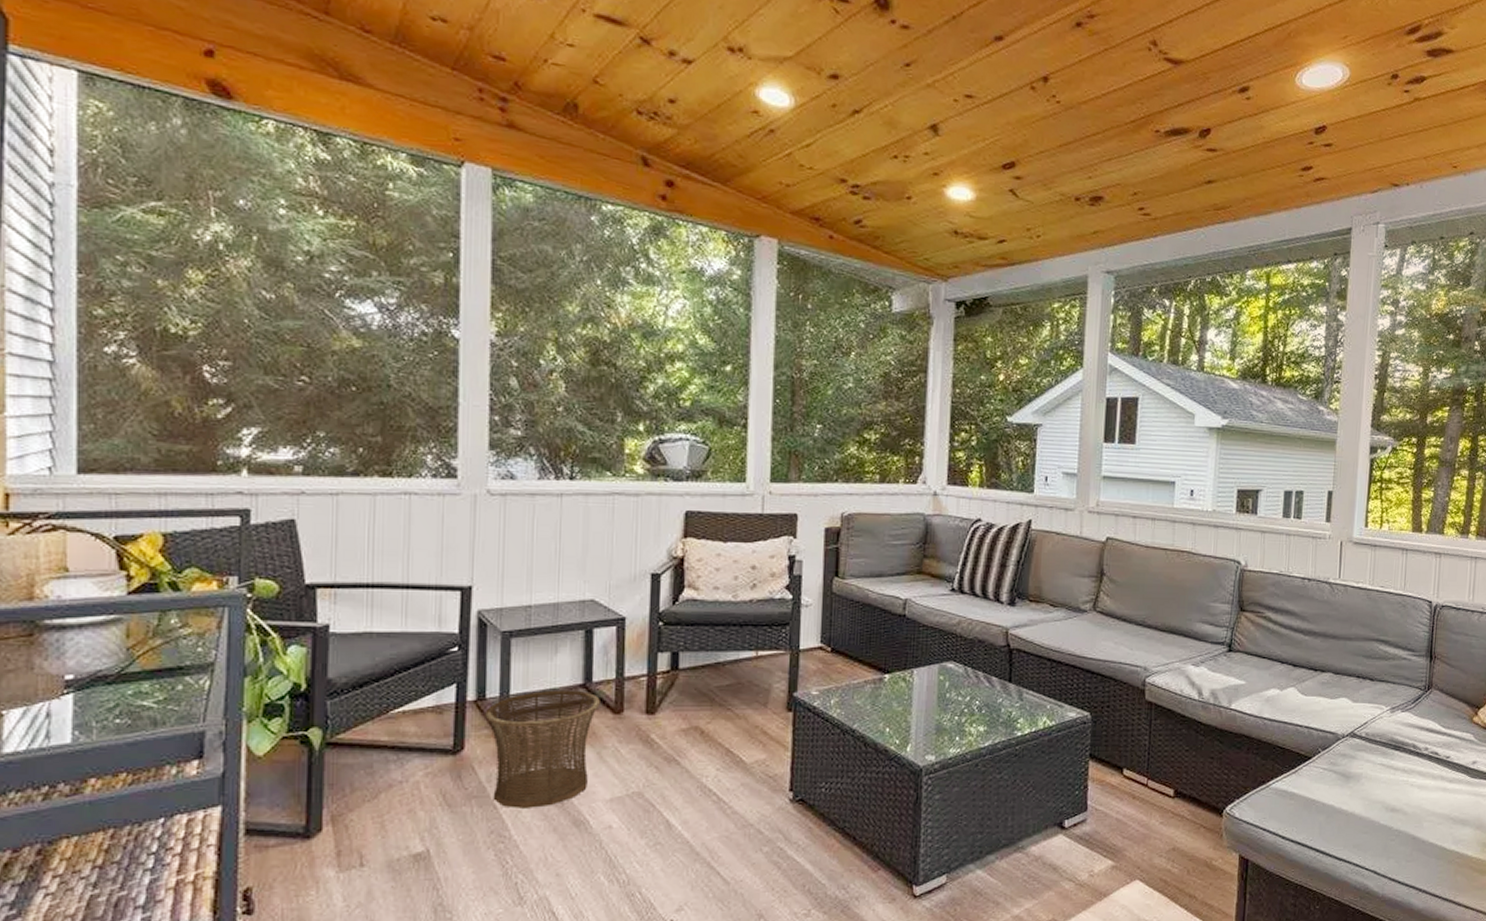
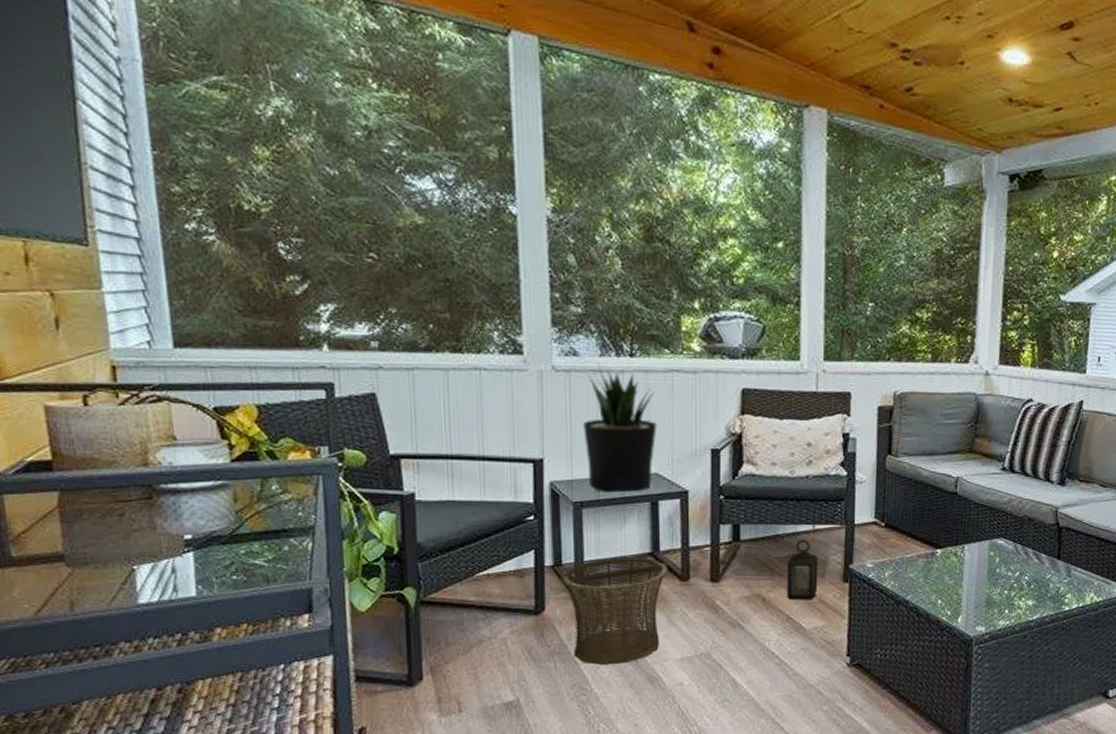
planter: none [517,487,595,621] -> present [583,364,657,493]
lantern: none [727,666,761,732] -> present [786,538,819,600]

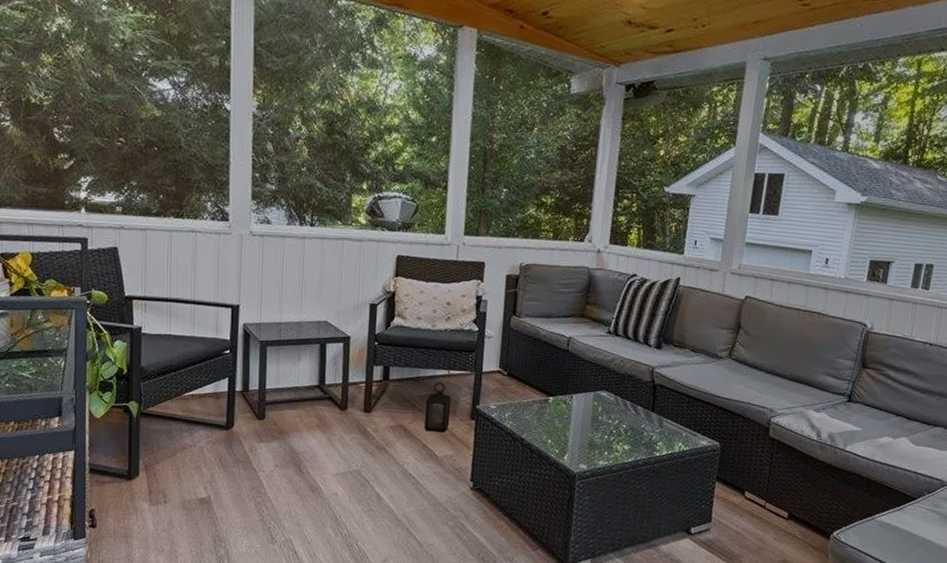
basket: present [562,557,668,665] -> none [248,388,330,474]
planter: present [583,364,657,493] -> none [271,231,329,336]

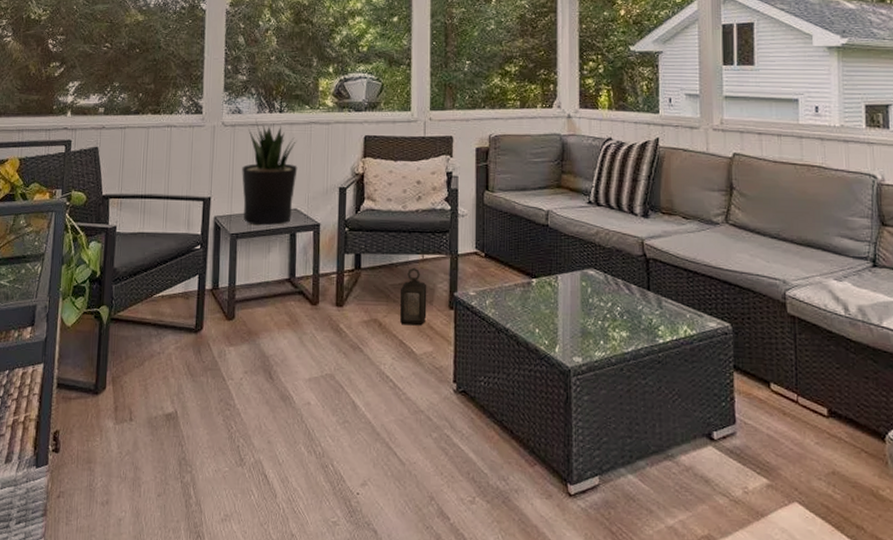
planter: none [271,231,329,336] -> present [242,119,298,226]

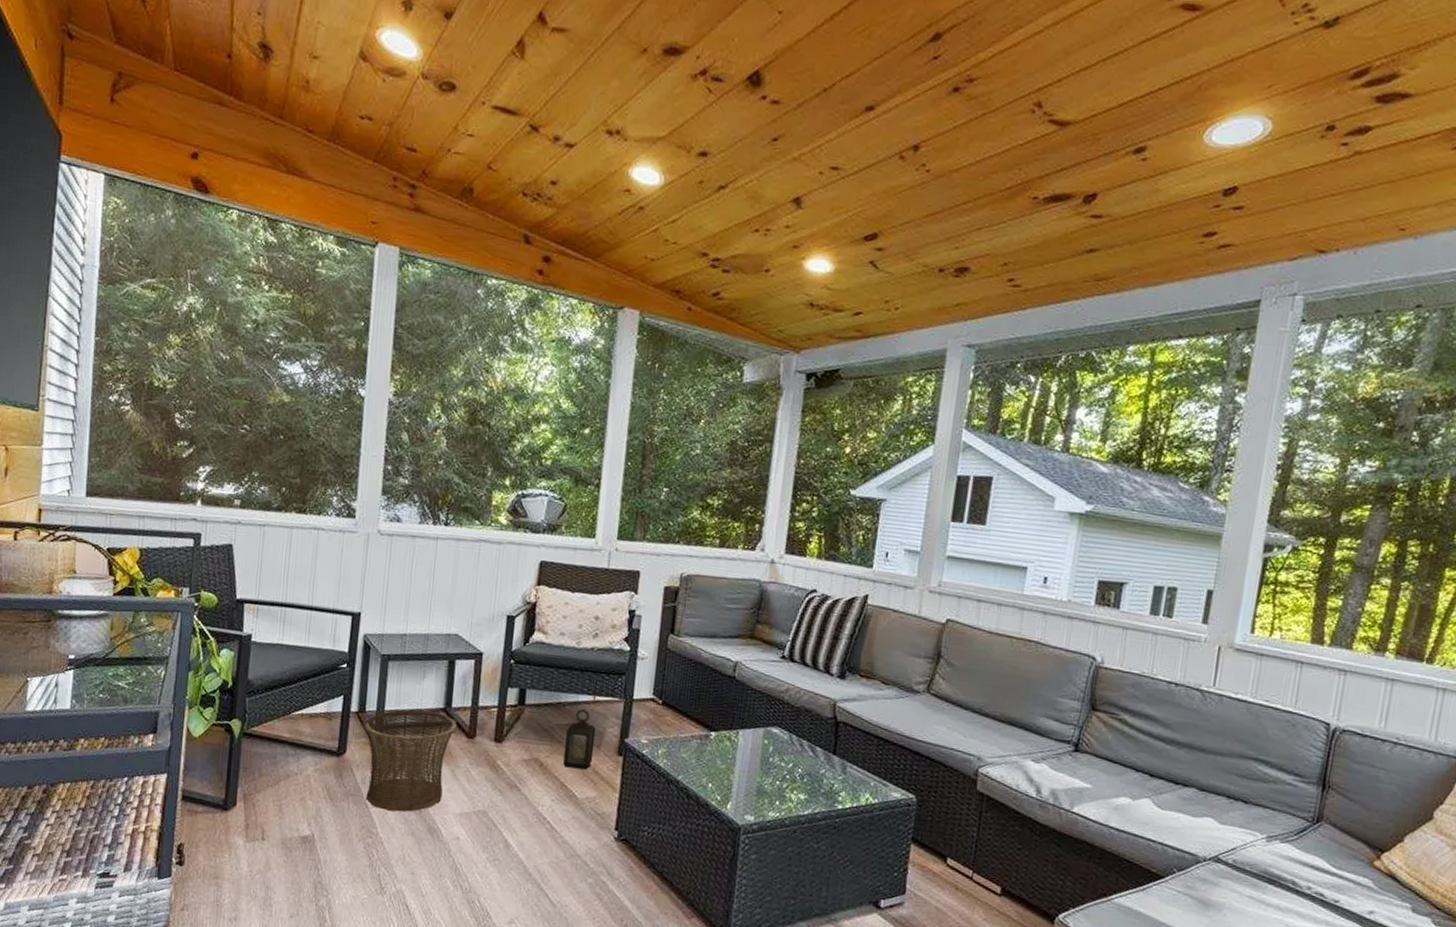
basket: none [218,283,301,382] -> present [364,710,457,812]
planter: present [242,119,298,226] -> none [397,530,463,650]

